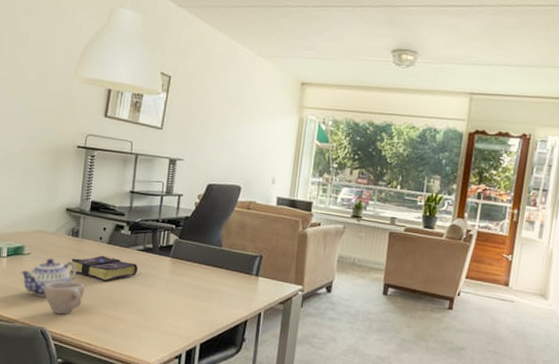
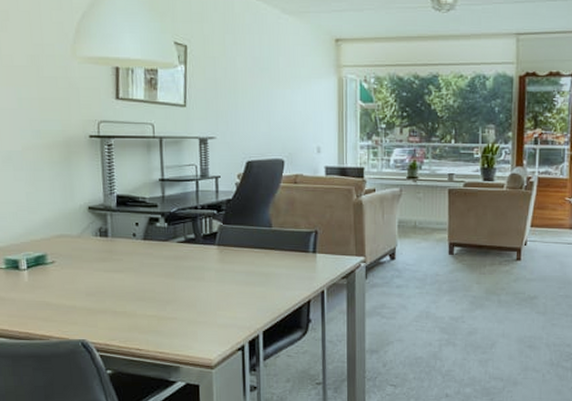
teapot: present [19,258,77,298] -> none [45,263,113,308]
cup: present [44,281,85,315] -> none [78,286,126,323]
book: present [71,255,138,282] -> none [104,253,182,281]

